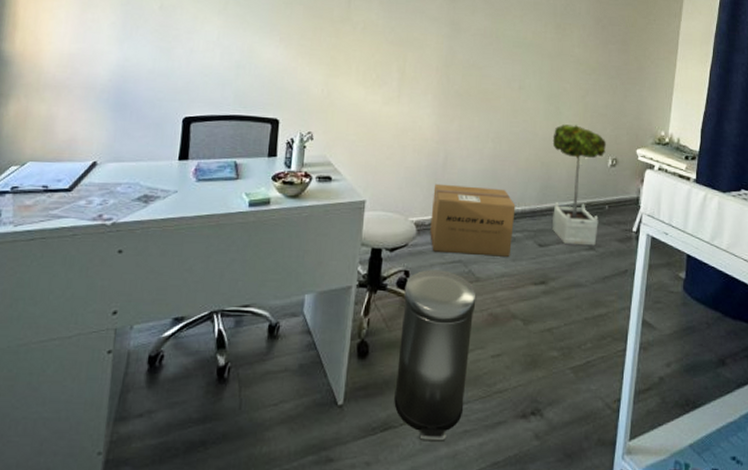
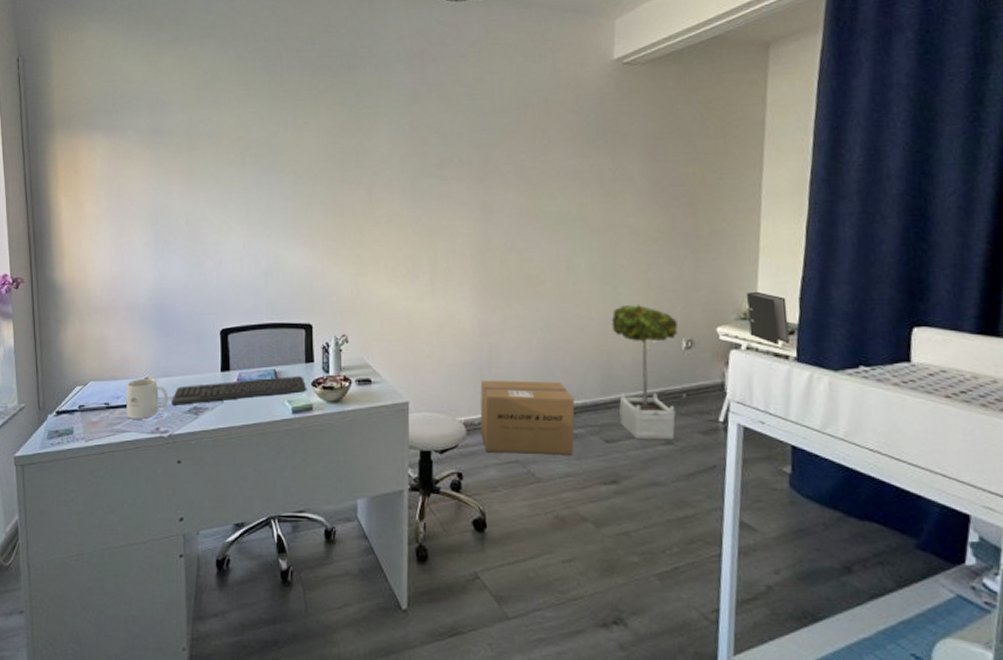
mug: none [67,161,117,205] -> present [125,378,168,419]
computer keyboard: none [118,169,266,192] -> present [170,376,306,405]
pedal bin: present [394,269,476,441] -> none [459,471,539,649]
binder: none [662,121,691,168] -> present [747,291,790,345]

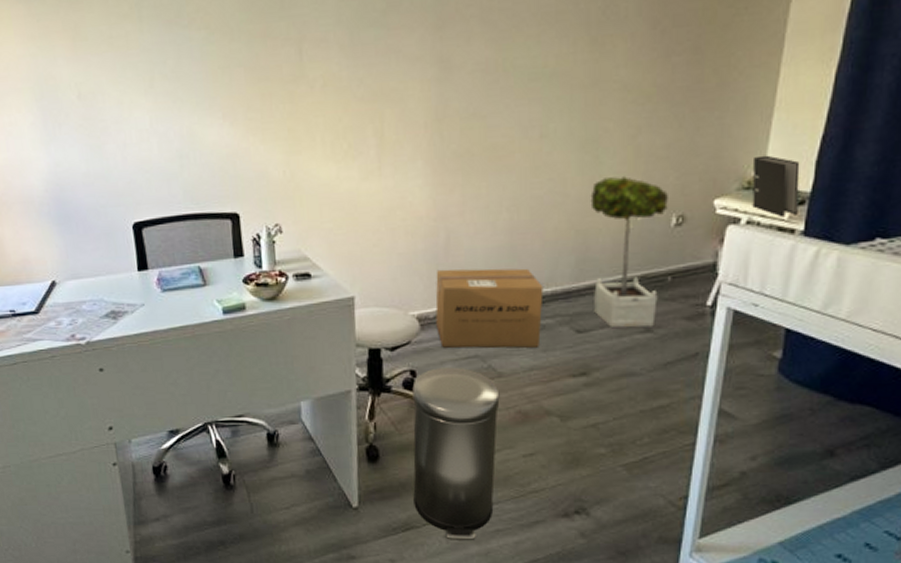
mug: present [125,378,168,419] -> none [31,280,81,327]
computer keyboard: present [170,376,306,405] -> none [84,273,237,310]
pedal bin: none [459,471,539,649] -> present [412,367,500,540]

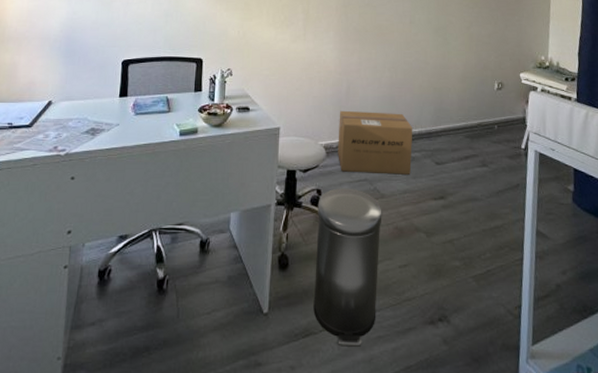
potted tree: present [590,176,668,328] -> none [442,53,492,163]
binder: present [752,155,800,218] -> none [541,47,572,89]

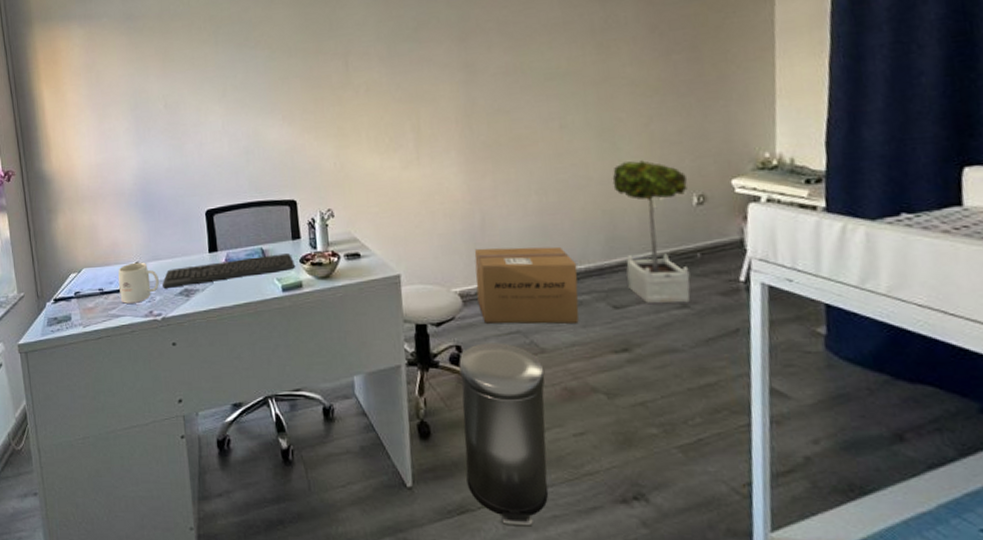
mug: none [28,101,69,138] -> present [118,262,159,304]
computer keyboard: none [70,103,193,126] -> present [161,253,295,288]
potted tree: none [442,53,492,163] -> present [612,160,691,304]

